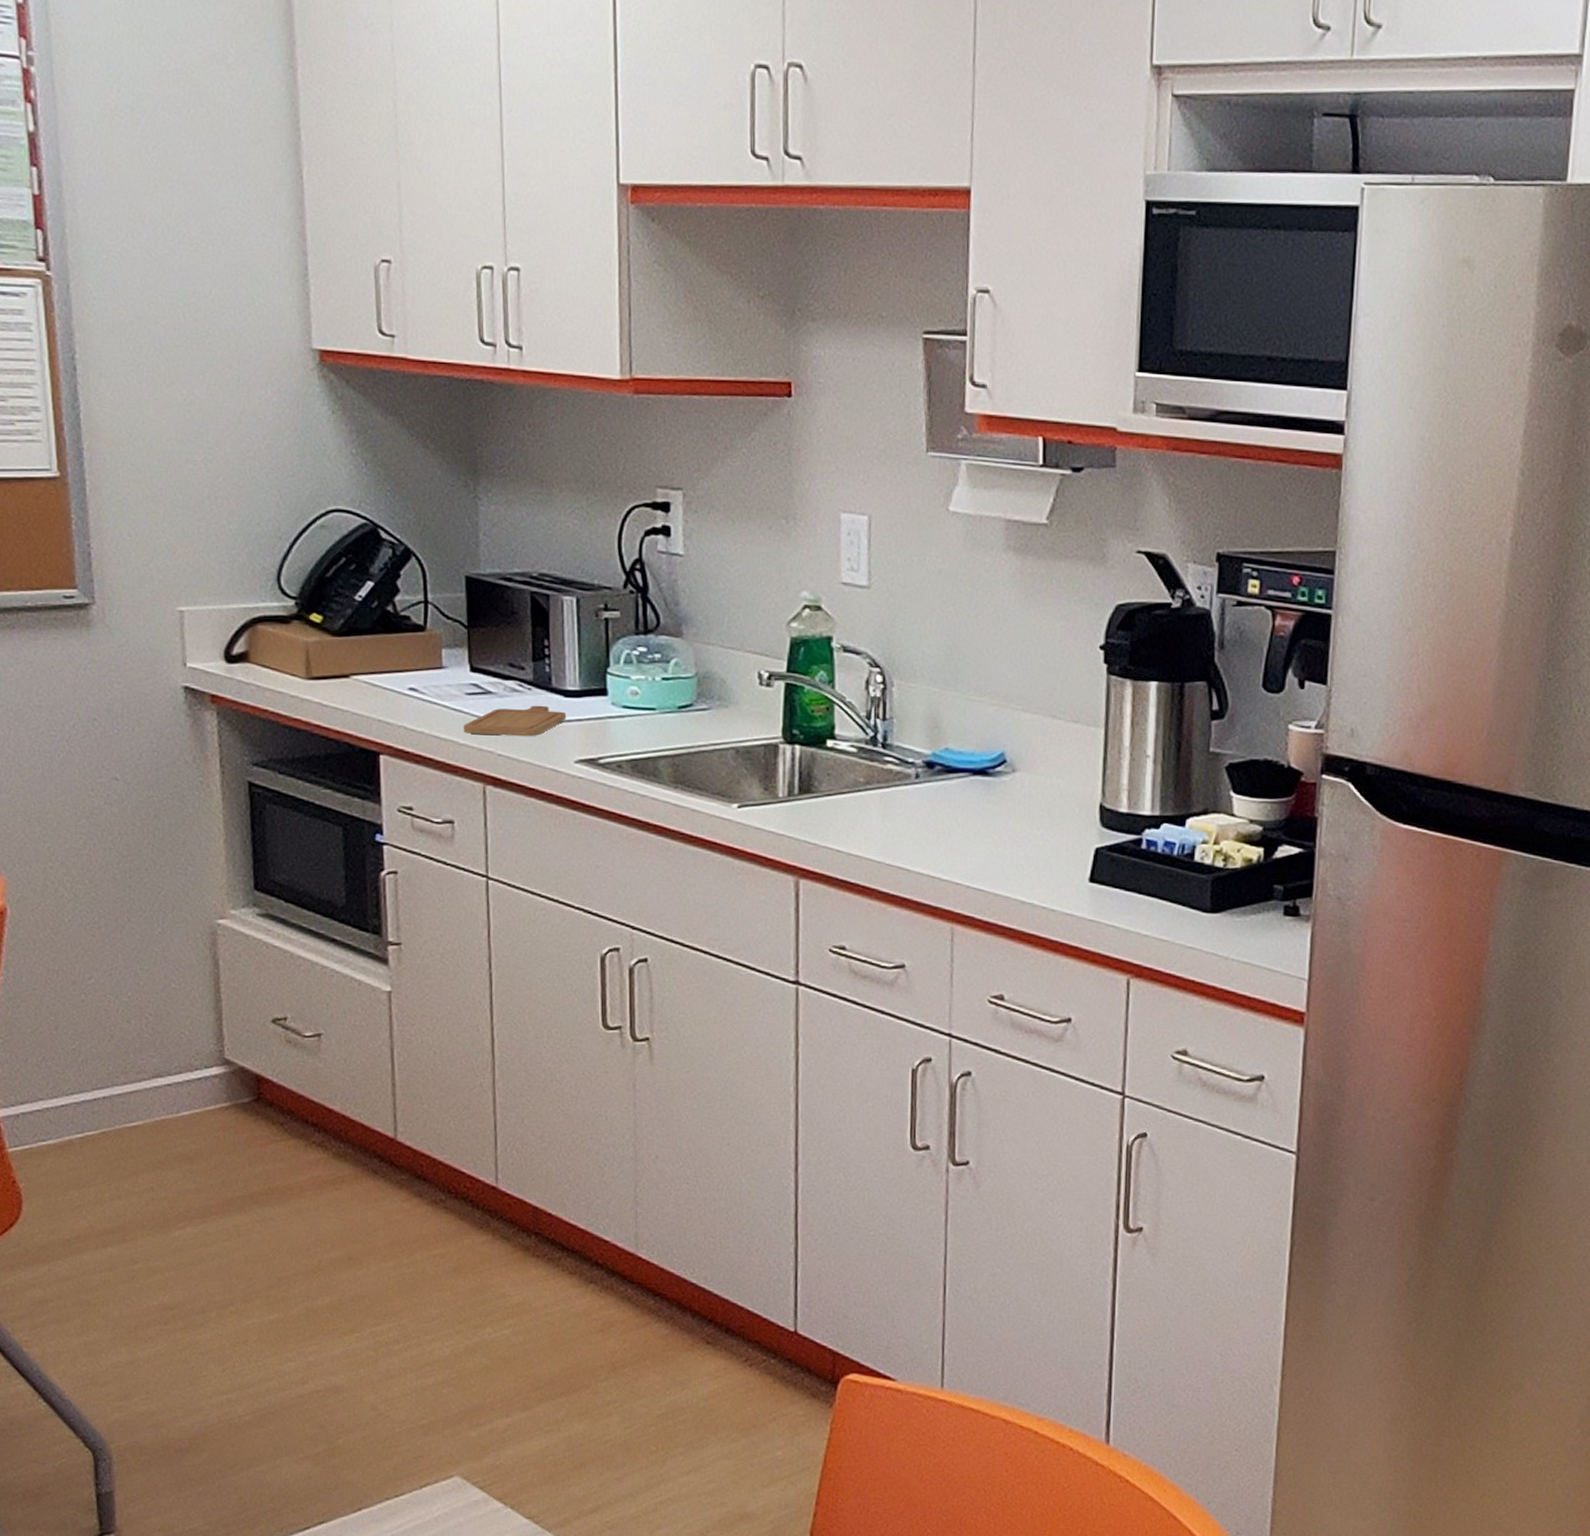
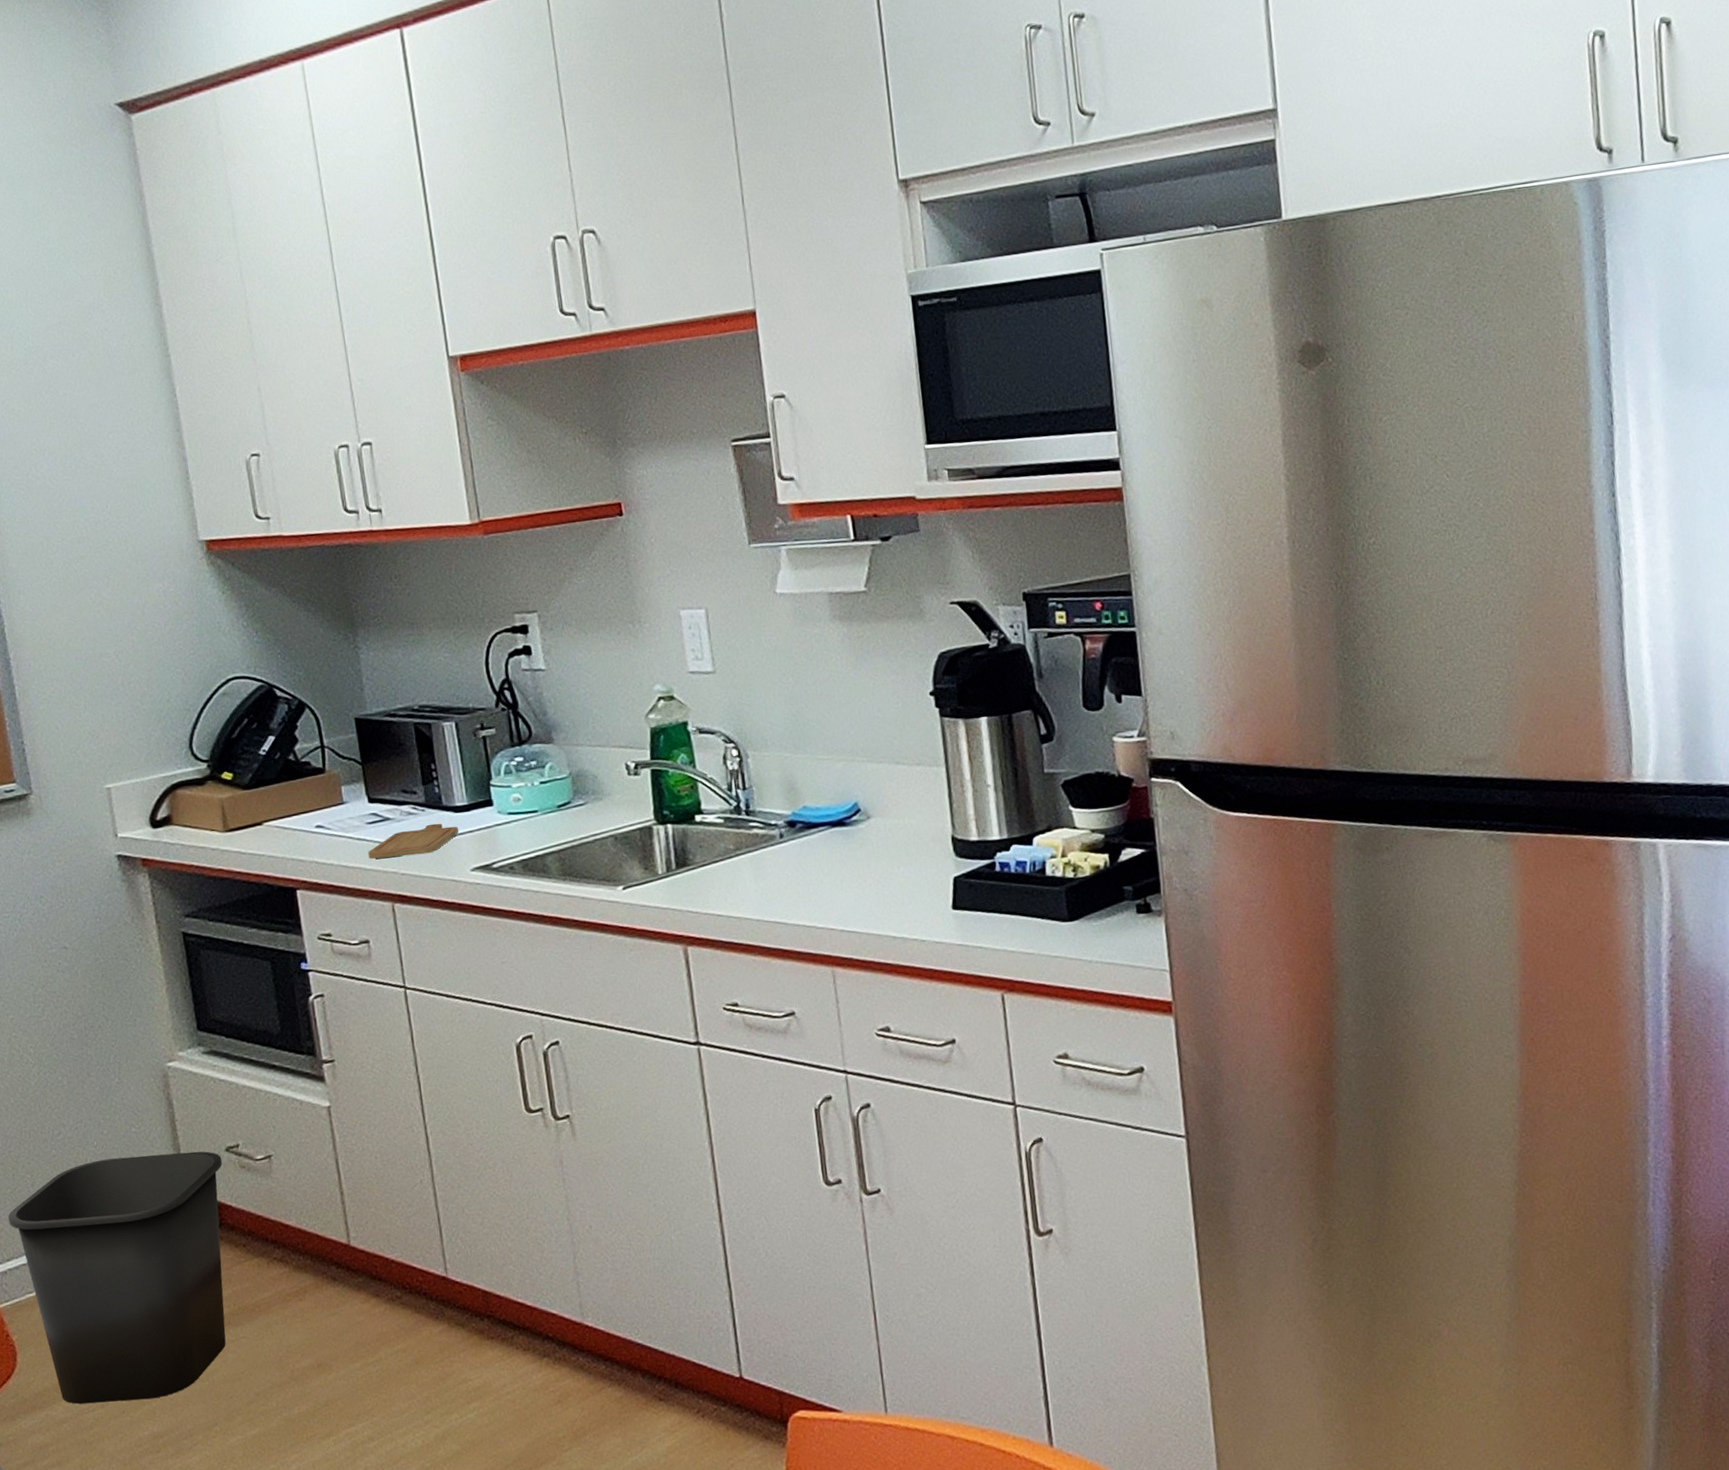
waste bin: none [26,1012,267,1269] -> present [8,1151,226,1404]

